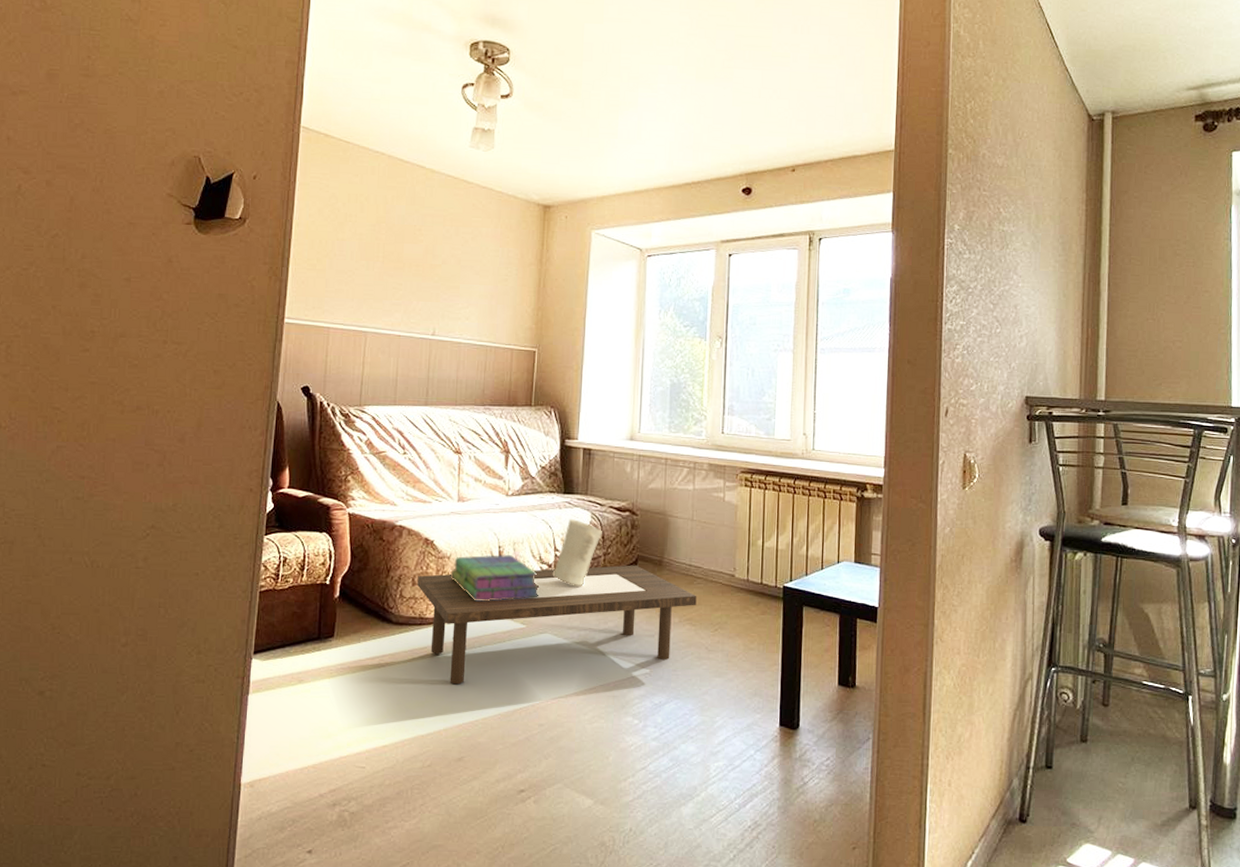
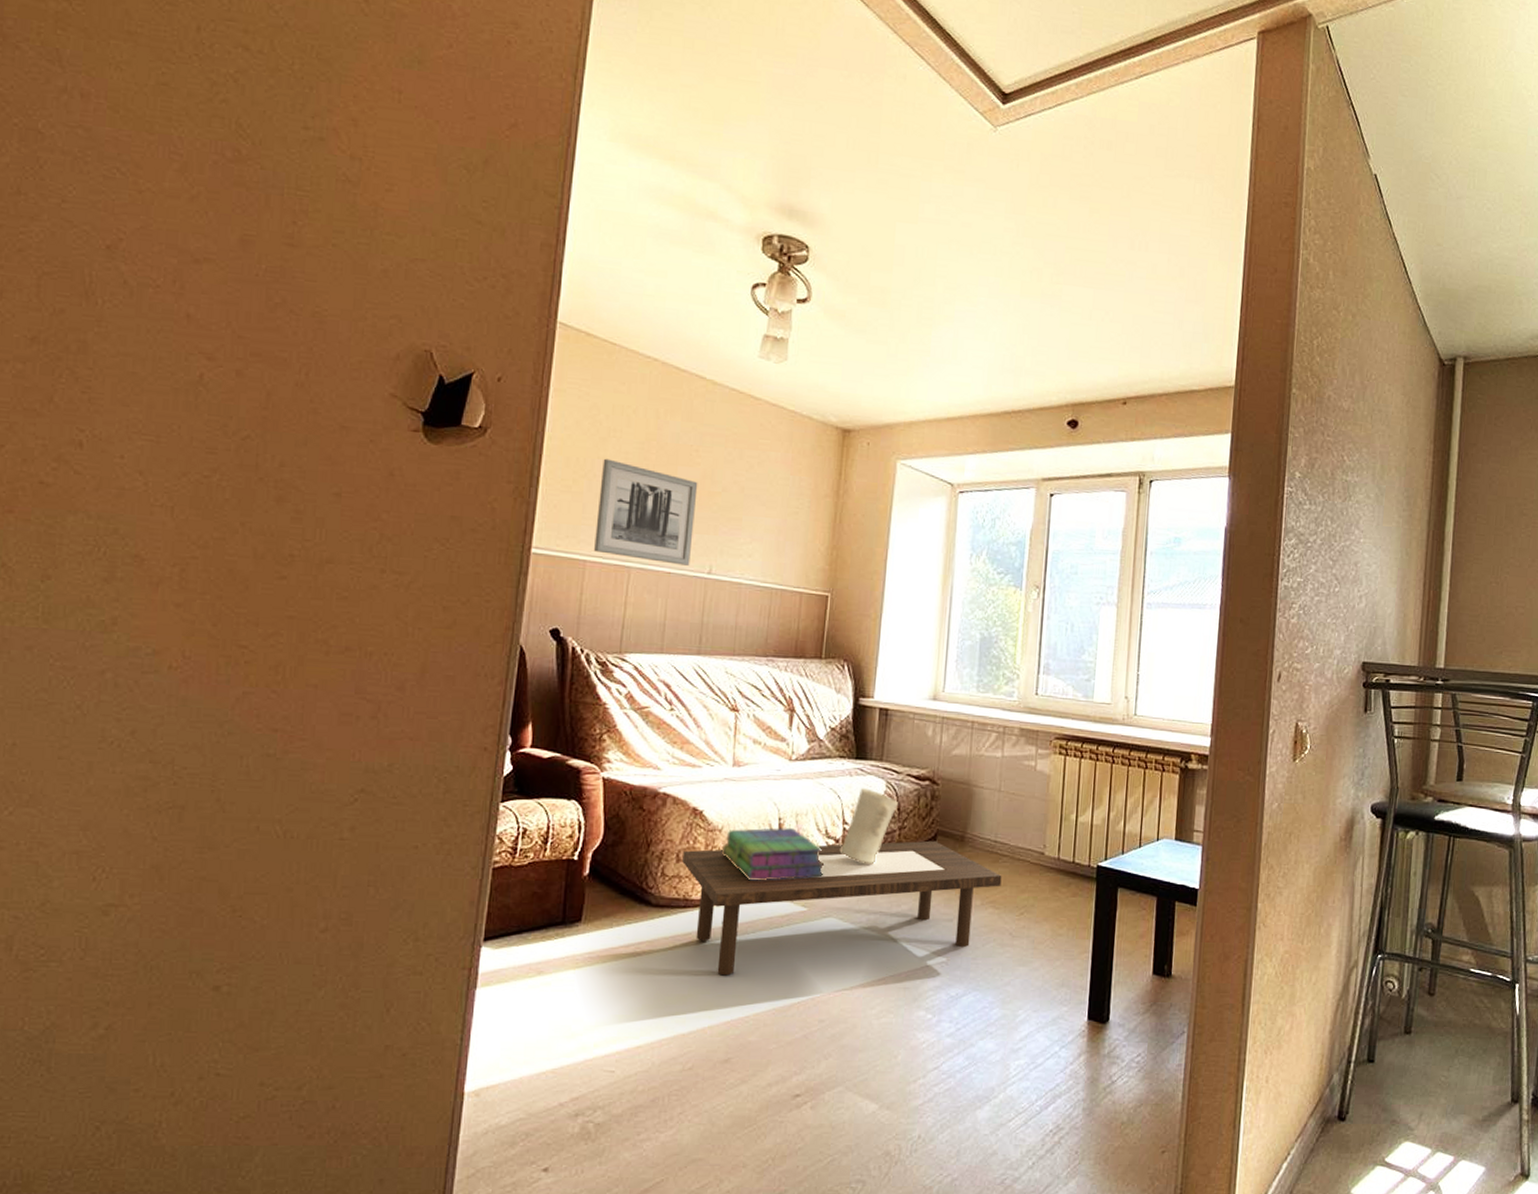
wall art: none [336,240,421,329] -> present [594,458,698,566]

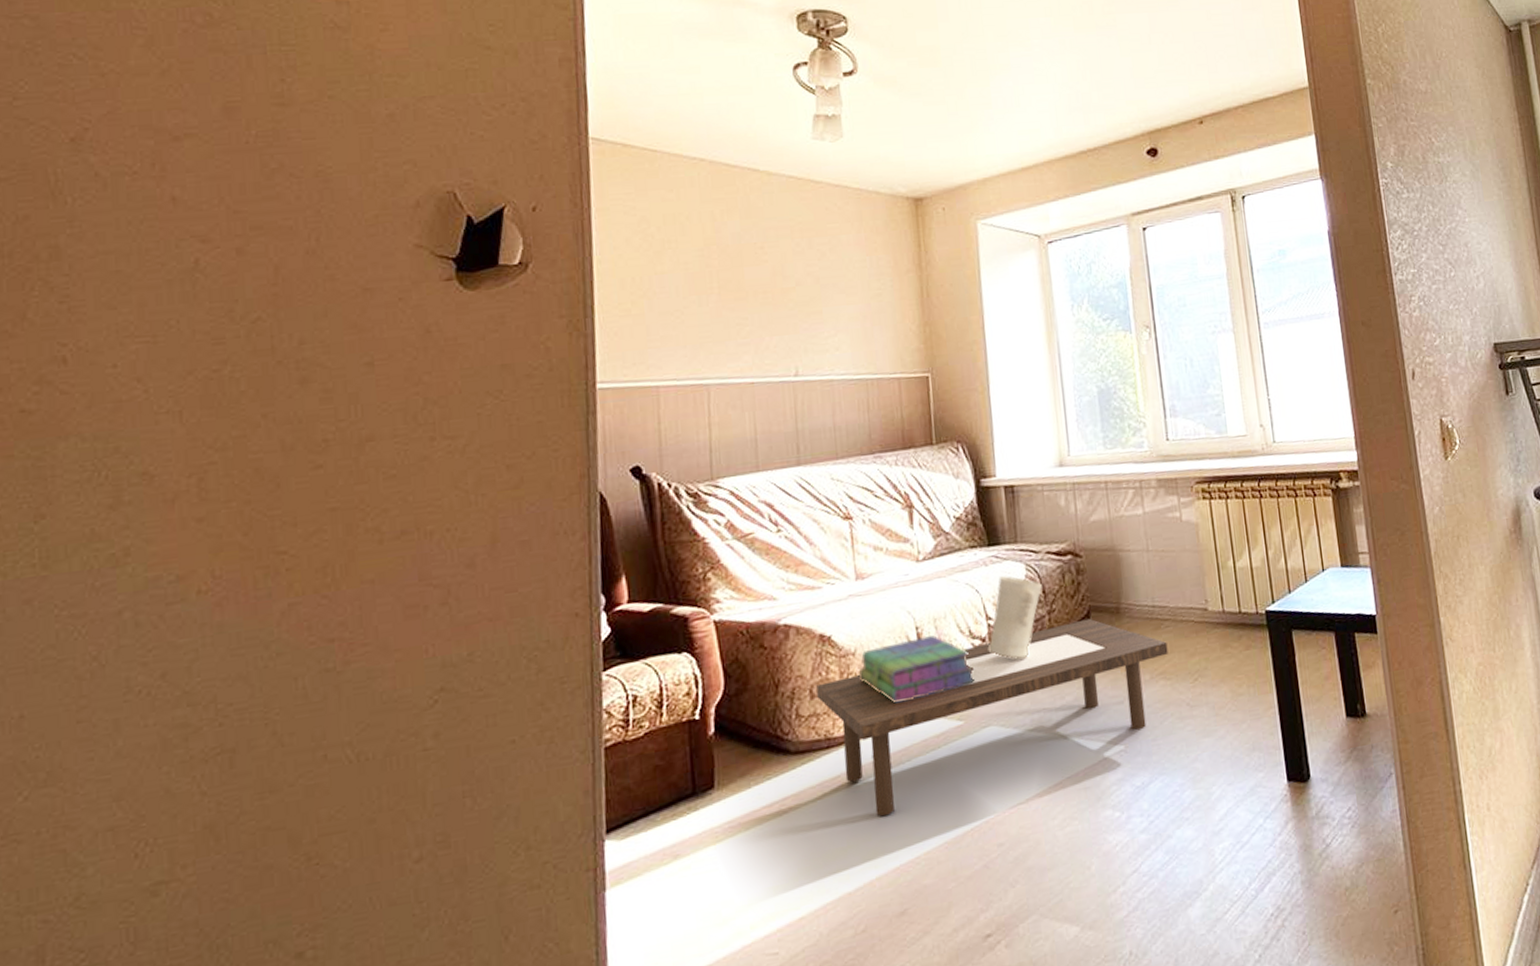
wall art: present [594,458,698,566] -> none [661,272,774,375]

